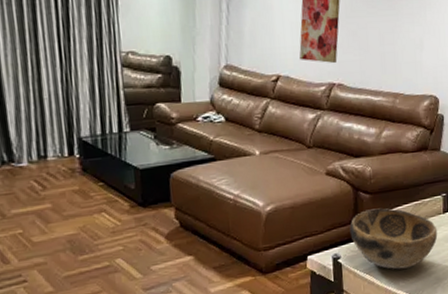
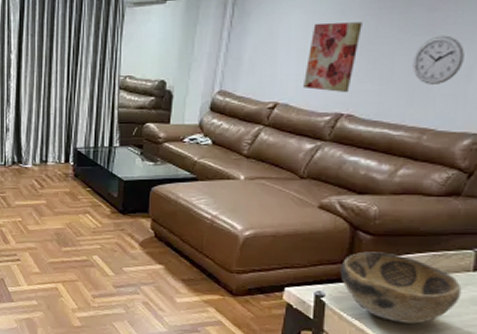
wall clock: none [381,10,417,54] -> present [412,35,464,85]

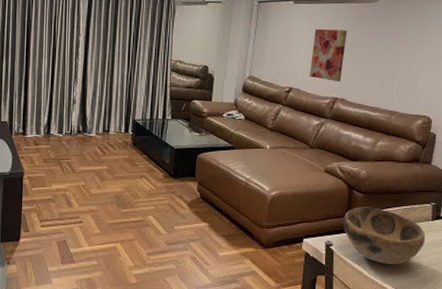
wall clock: present [412,35,464,85] -> none [381,44,413,79]

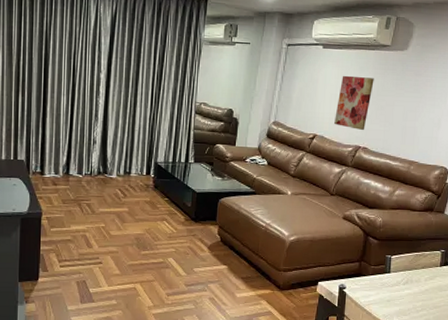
decorative bowl: present [343,207,426,265] -> none [356,253,433,307]

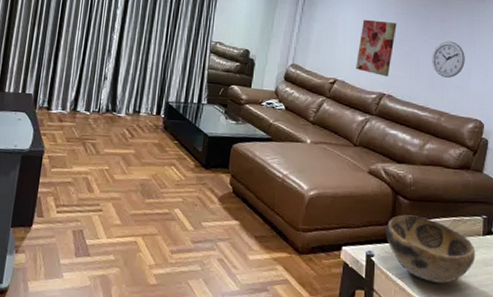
decorative bowl: none [356,253,433,307] -> present [386,215,476,284]
wall clock: none [405,94,436,129] -> present [432,41,465,78]

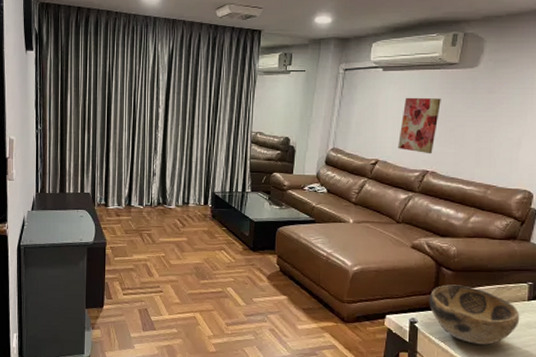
wall clock: present [432,41,465,78] -> none [478,112,515,150]

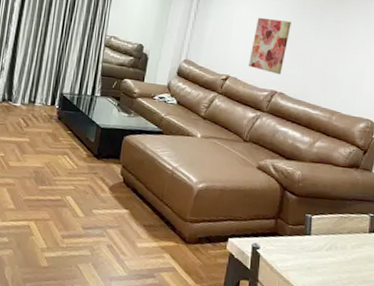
decorative bowl: present [429,284,520,345] -> none [272,210,361,278]

